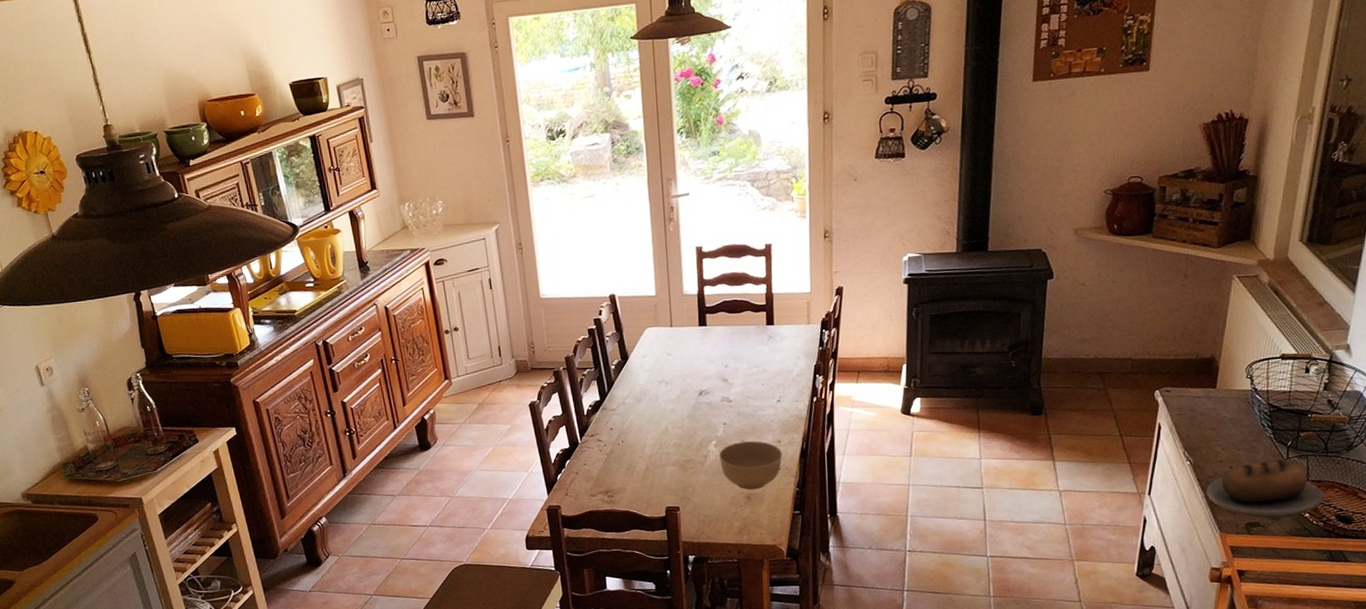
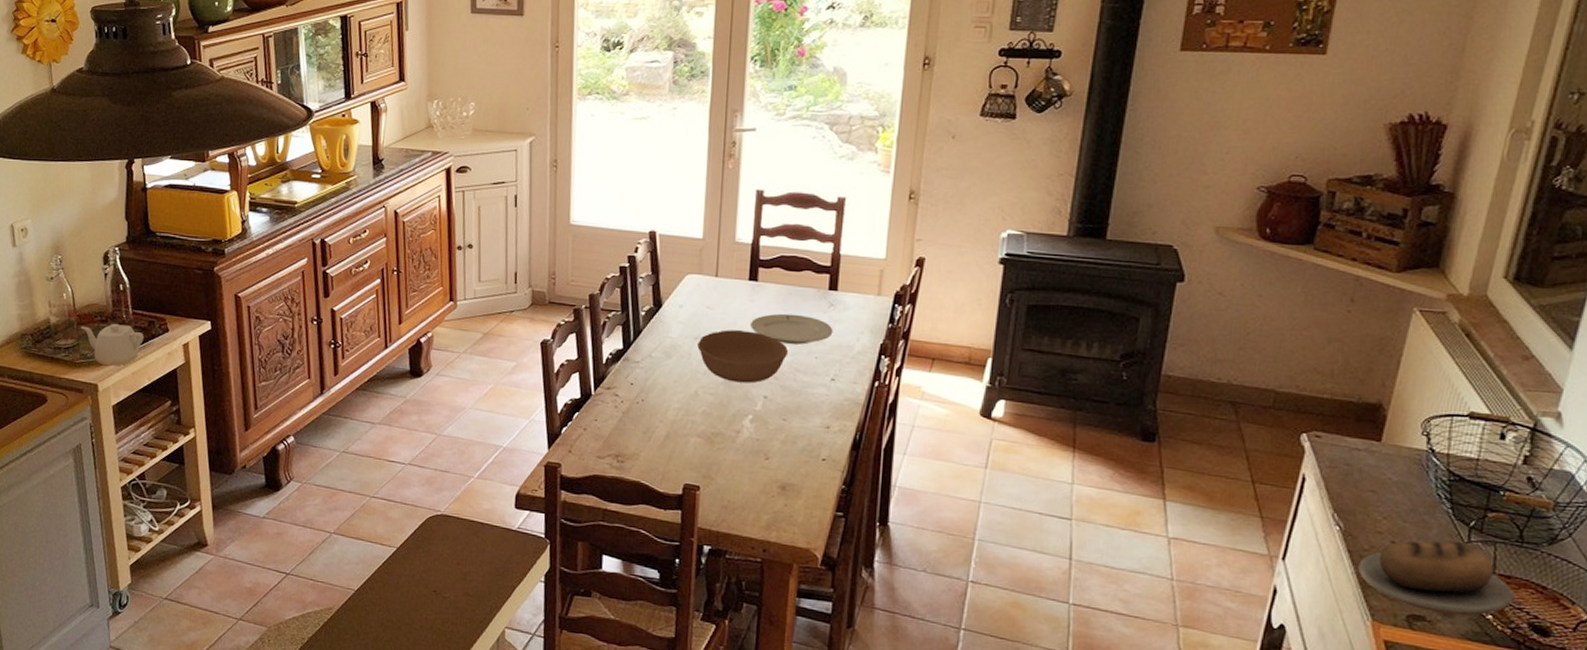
teapot: none [117,441,177,481] -> present [81,323,144,366]
bowl: none [662,369,740,415] -> present [697,329,789,383]
plate: none [705,349,774,376] -> present [751,313,833,345]
bowl: present [719,441,783,490] -> none [754,421,831,479]

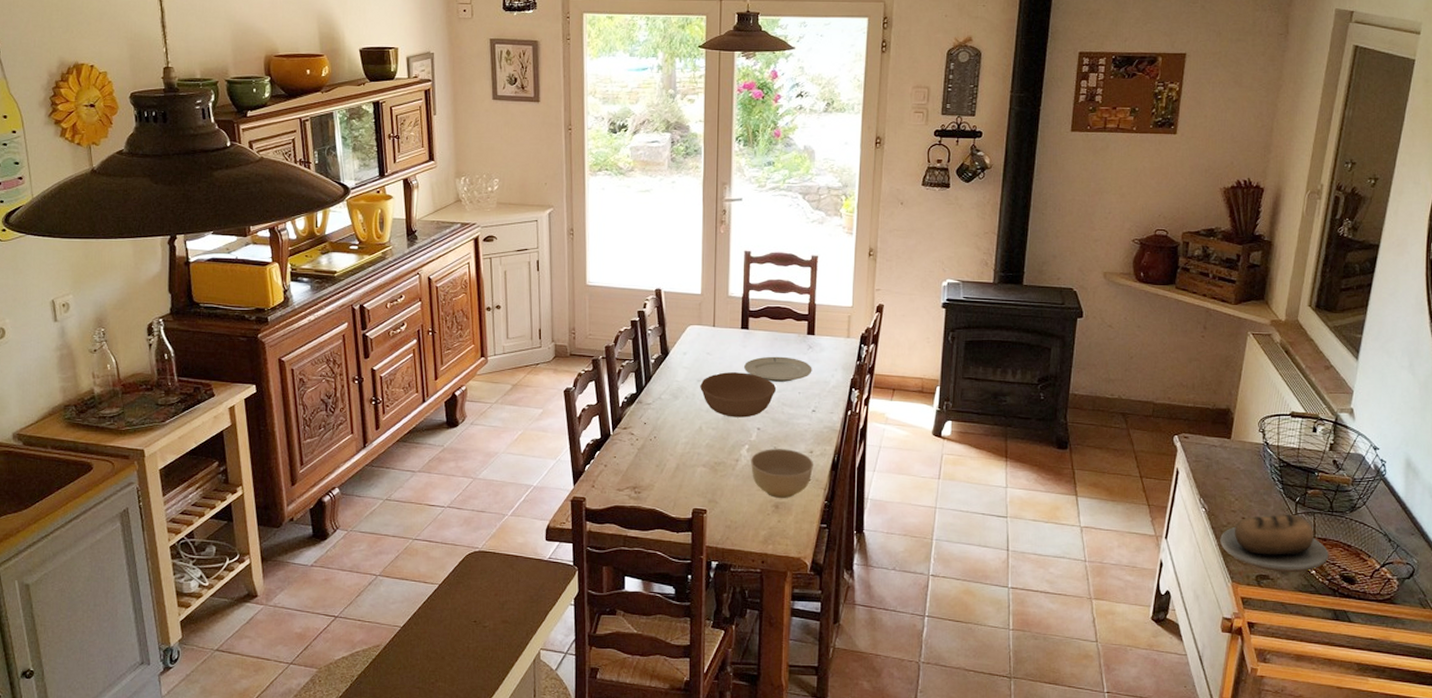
teapot: present [81,323,144,366] -> none [126,391,190,432]
bowl: none [754,421,831,479] -> present [751,449,814,498]

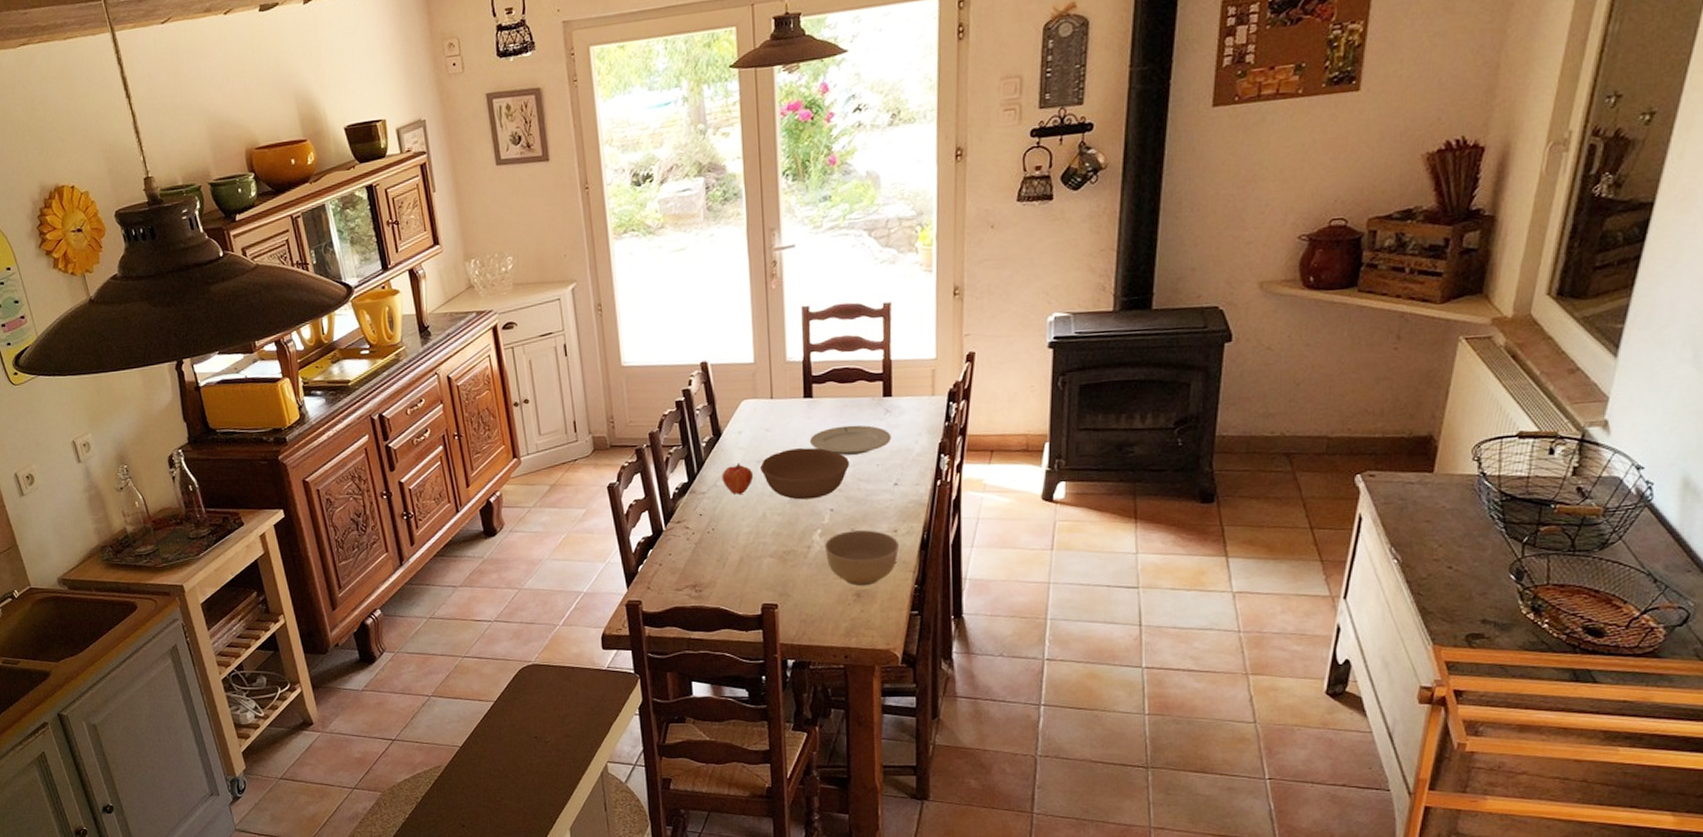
fruit: none [666,380,694,408] -> present [721,462,754,495]
bread: present [1220,514,1329,573] -> none [1418,558,1568,629]

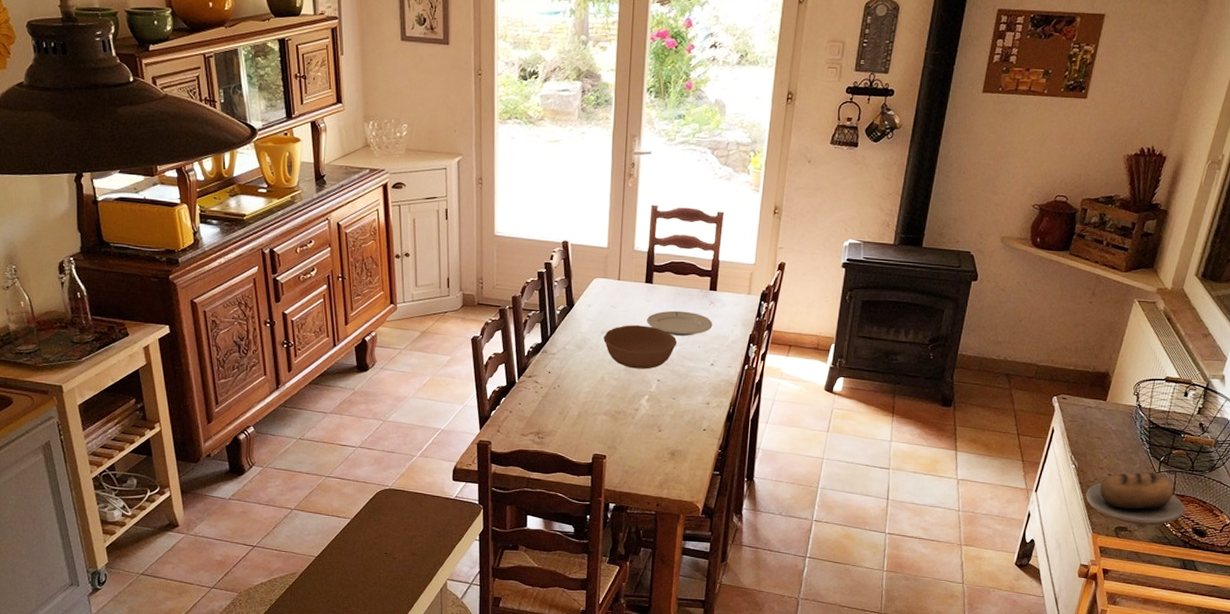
fruit: present [721,462,754,495] -> none [570,331,598,358]
bowl: present [825,530,900,586] -> none [650,399,710,446]
bread: none [1418,558,1568,629] -> present [1085,472,1185,526]

